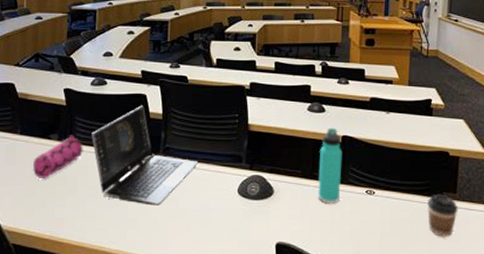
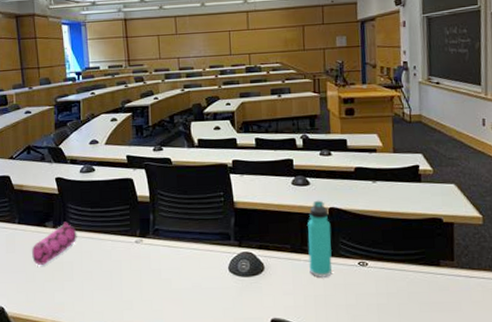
laptop computer: present [91,105,198,206] -> none [84,189,187,287]
coffee cup: present [427,194,458,237] -> none [424,262,458,307]

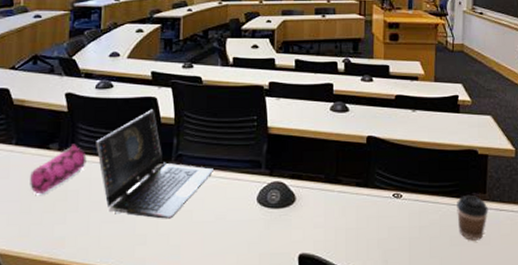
laptop computer: none [84,189,187,287] -> present [96,109,213,219]
thermos bottle: present [308,200,332,278] -> none [343,128,368,210]
coffee cup: none [424,262,458,307] -> present [457,194,489,240]

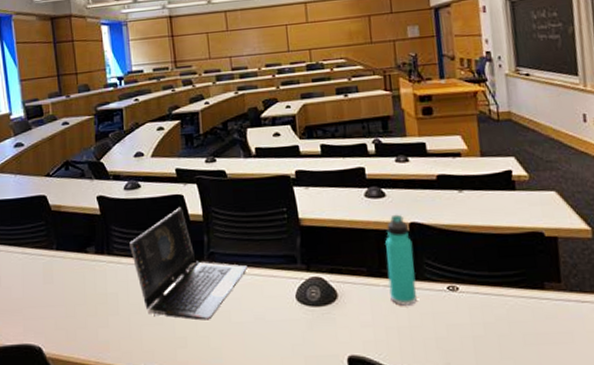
pencil case: present [30,144,87,193] -> none [72,246,122,297]
thermos bottle: none [343,128,368,210] -> present [385,214,417,306]
coffee cup: present [457,194,489,240] -> none [526,284,567,339]

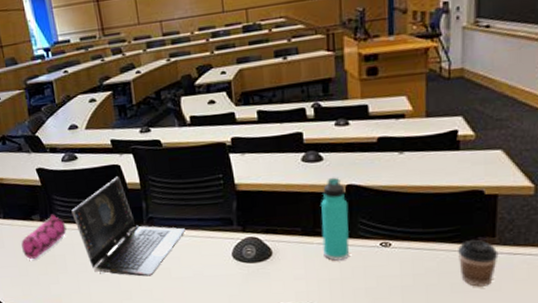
pencil case: none [72,246,122,297] -> present [21,214,67,259]
coffee cup: none [526,284,567,339] -> present [458,239,499,287]

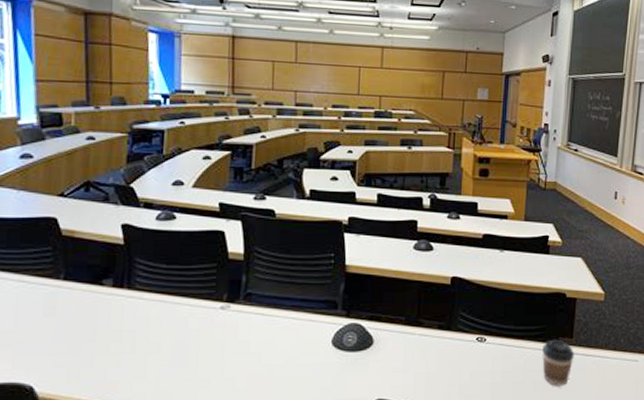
pencil case: present [21,214,67,259] -> none [80,280,145,333]
laptop computer: present [71,176,185,277] -> none [155,244,285,362]
thermos bottle: present [321,177,350,261] -> none [423,268,452,354]

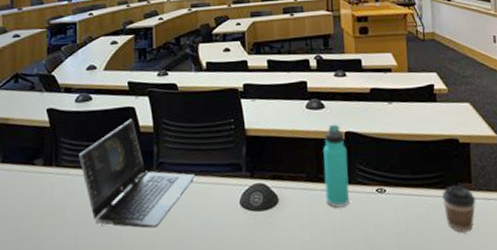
laptop computer: none [155,244,285,362] -> present [79,119,195,228]
thermos bottle: none [423,268,452,354] -> present [323,124,350,208]

